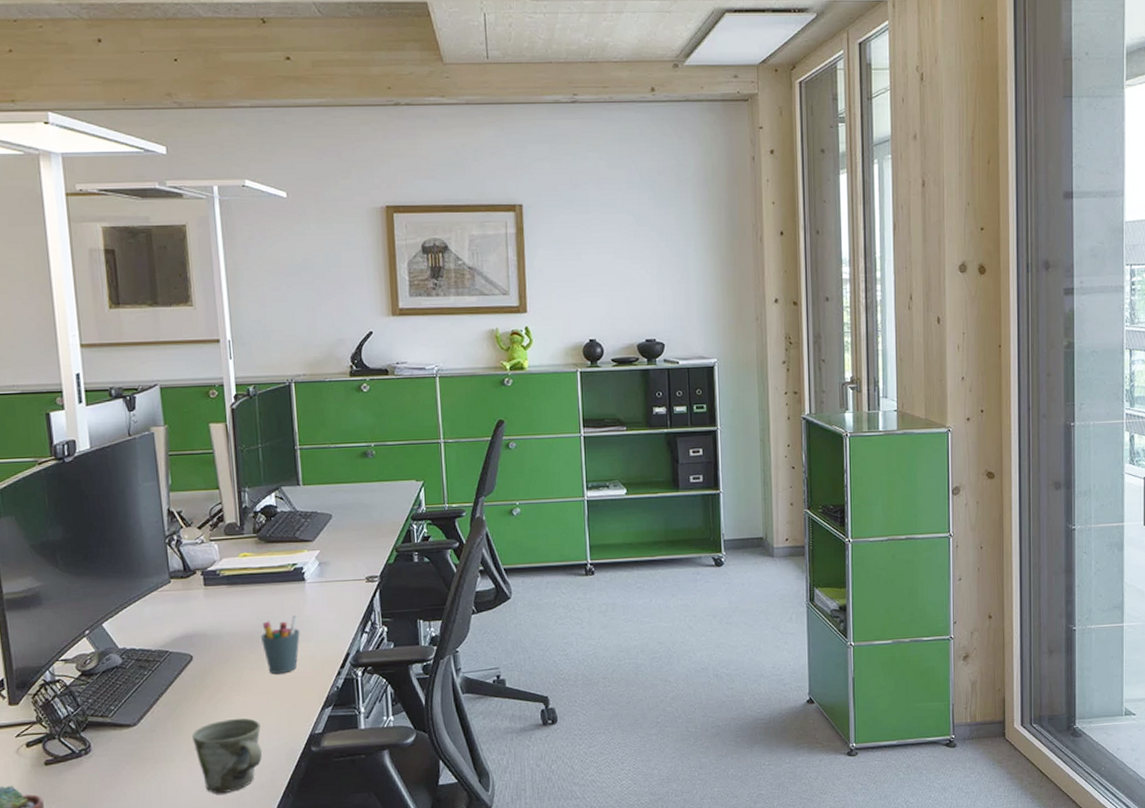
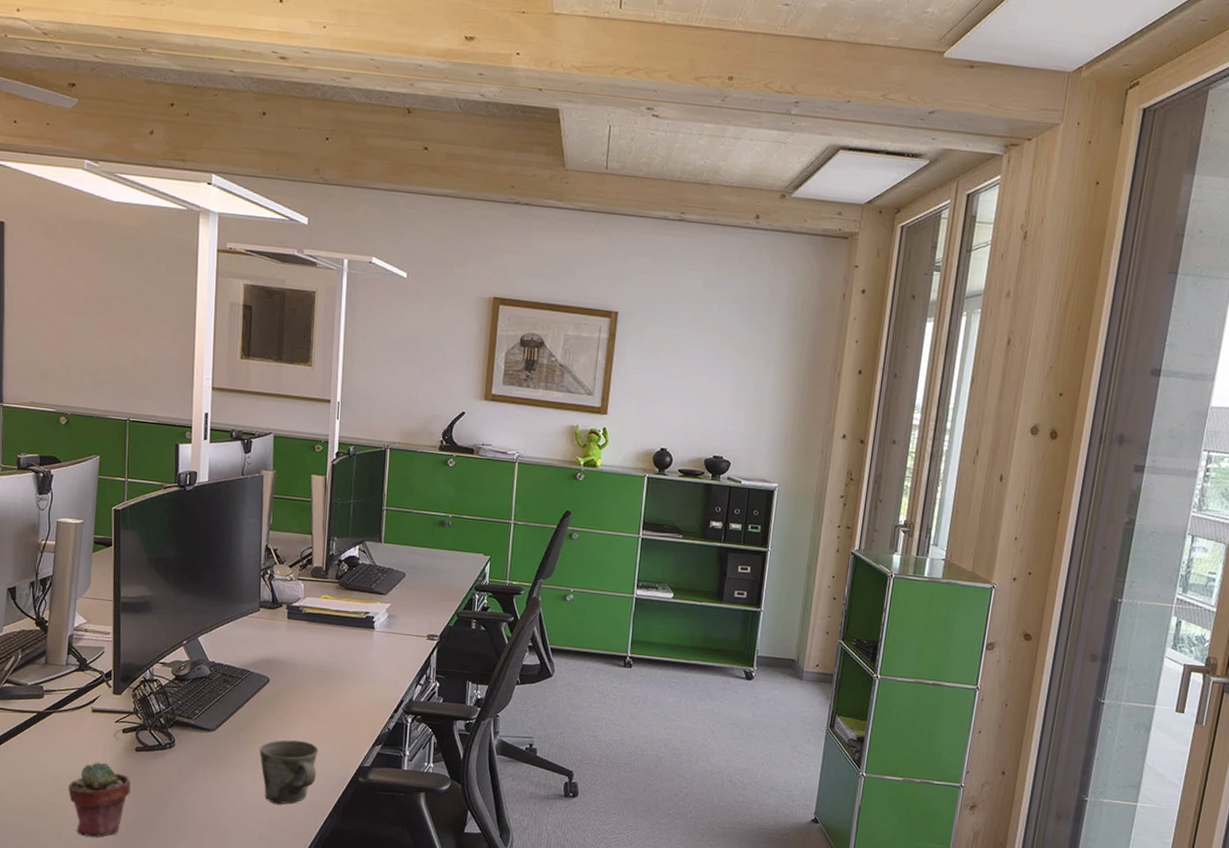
pen holder: present [260,614,300,673] -> none [329,657,364,708]

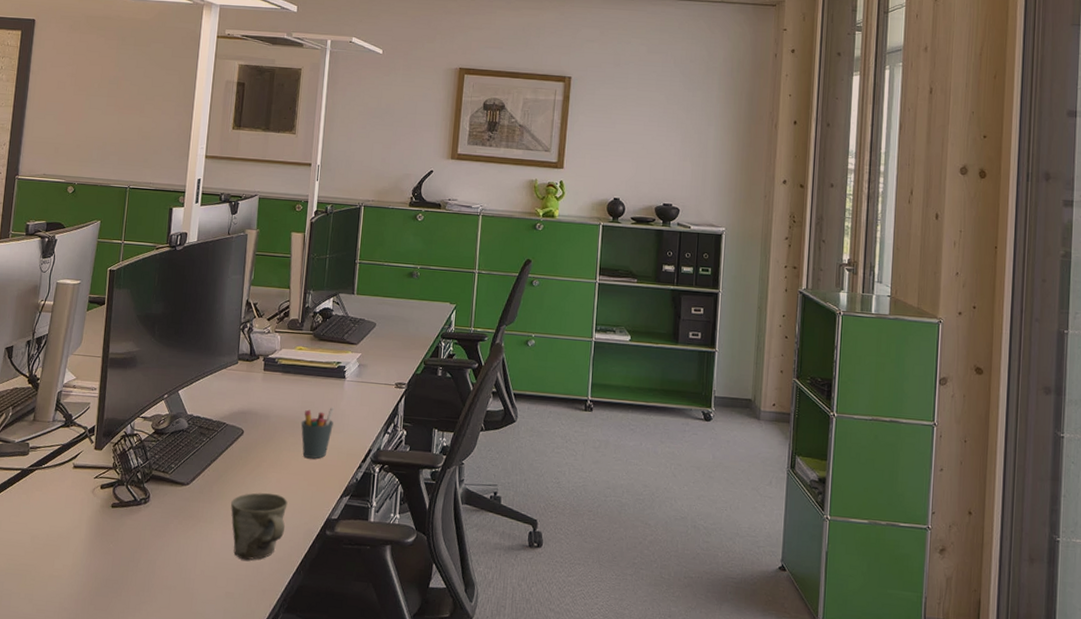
potted succulent: present [68,761,131,837] -> none [43,519,105,599]
pen holder: none [329,657,364,708] -> present [301,407,335,459]

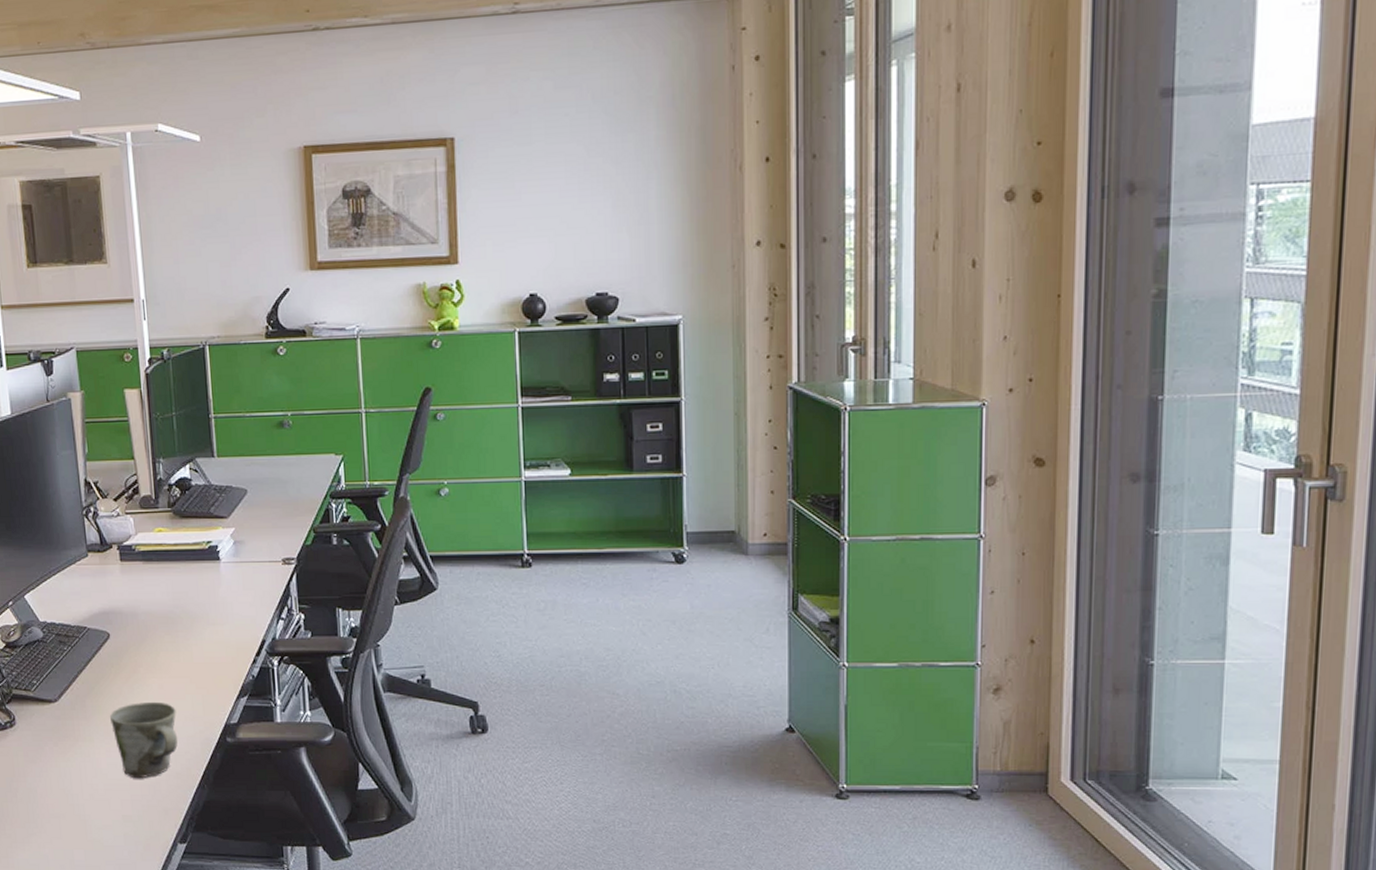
pen holder: present [301,407,335,459] -> none [175,595,215,657]

